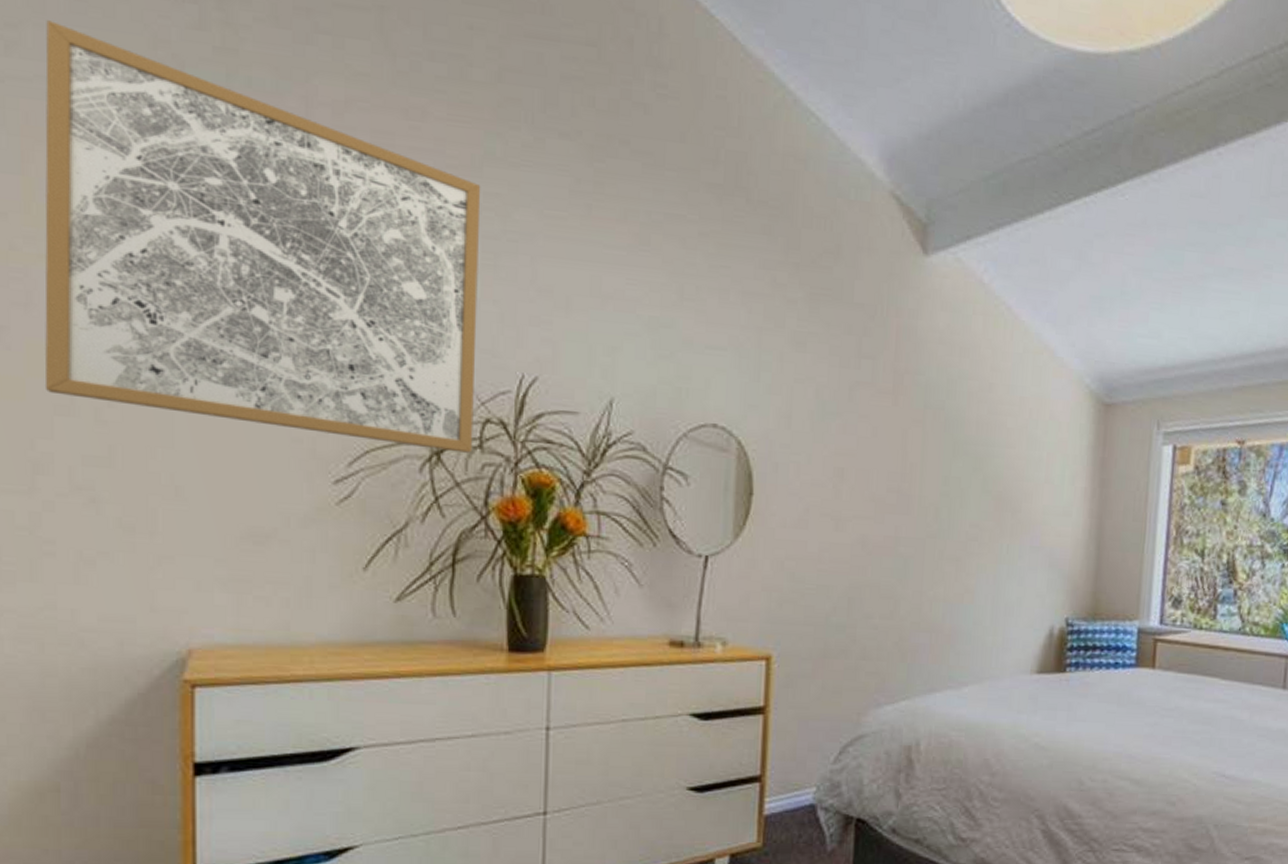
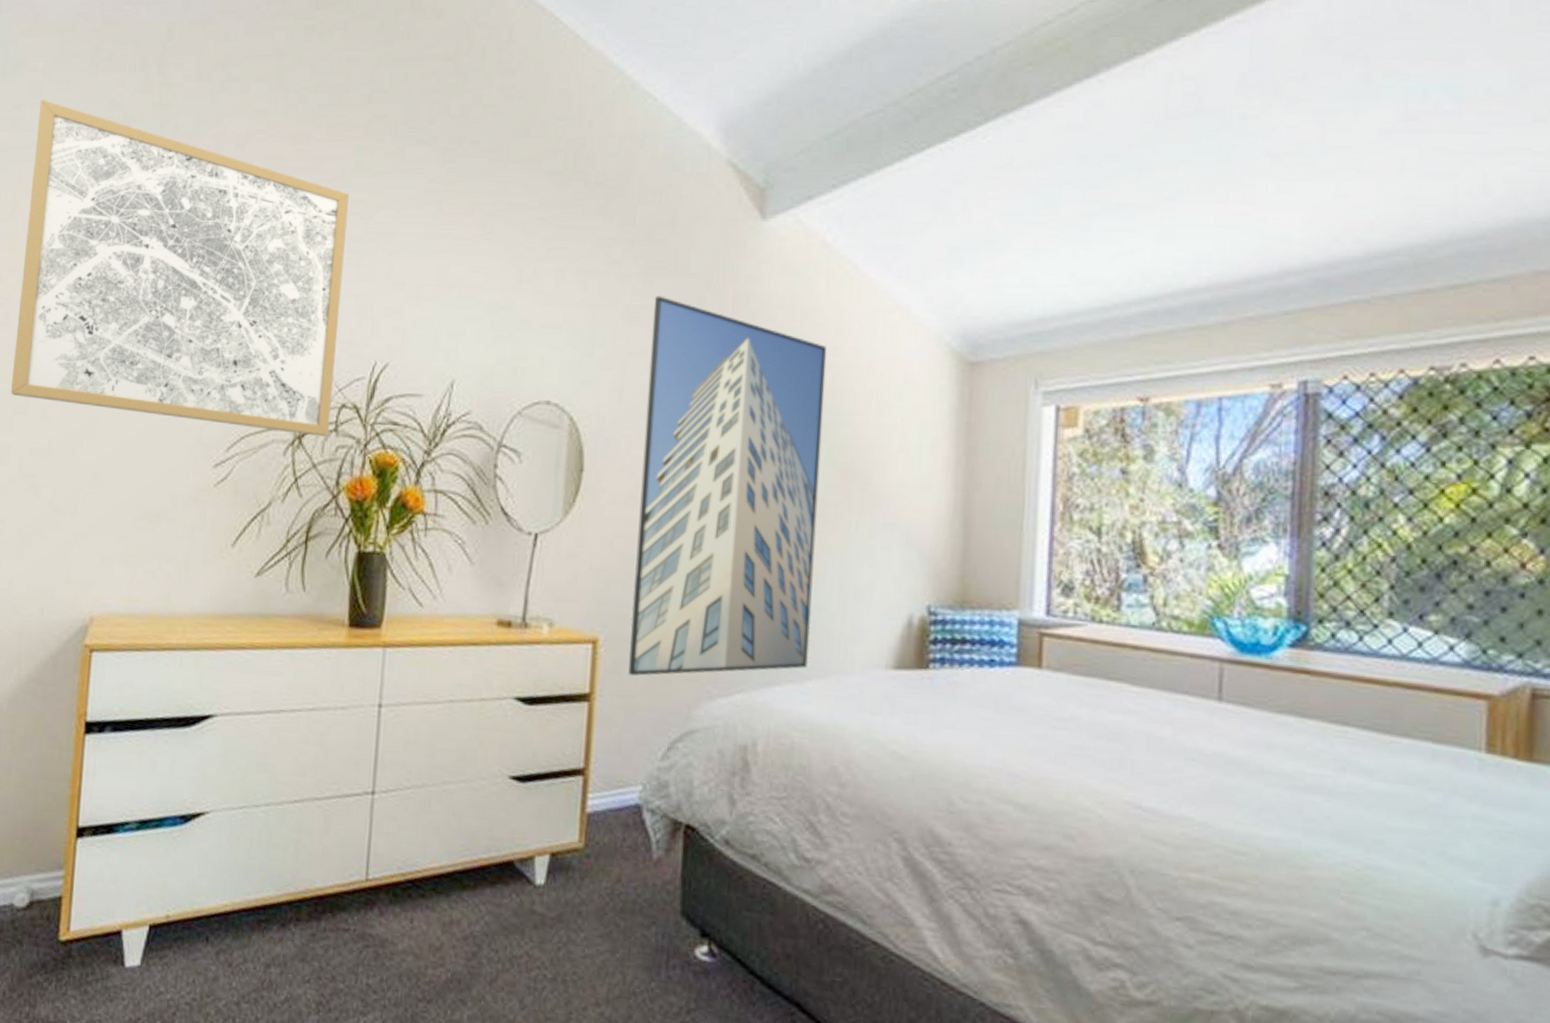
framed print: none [801,323,984,688] -> present [628,295,828,676]

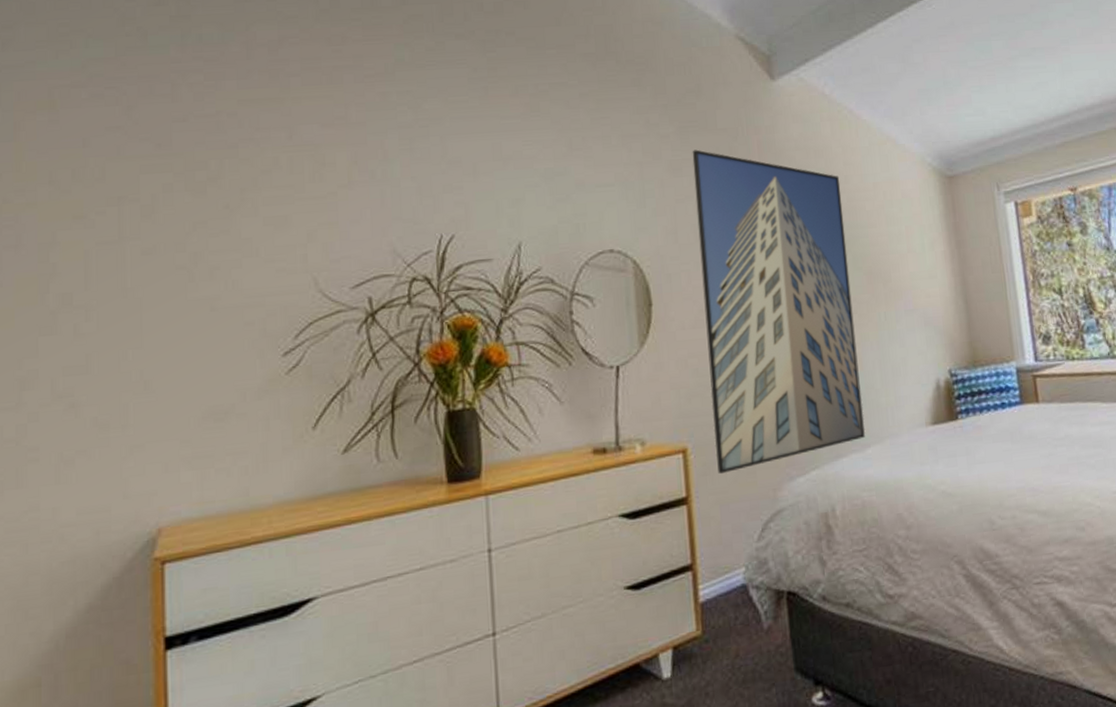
wall art: present [10,100,350,436] -> none [31,18,403,318]

